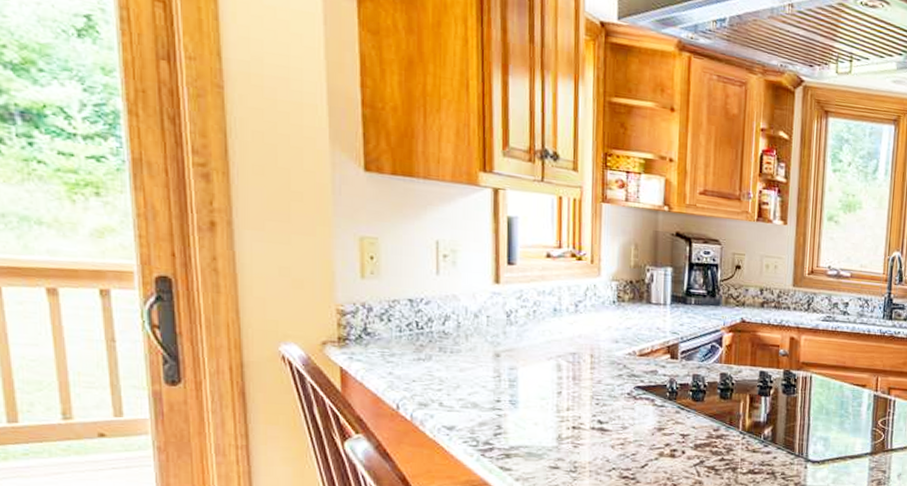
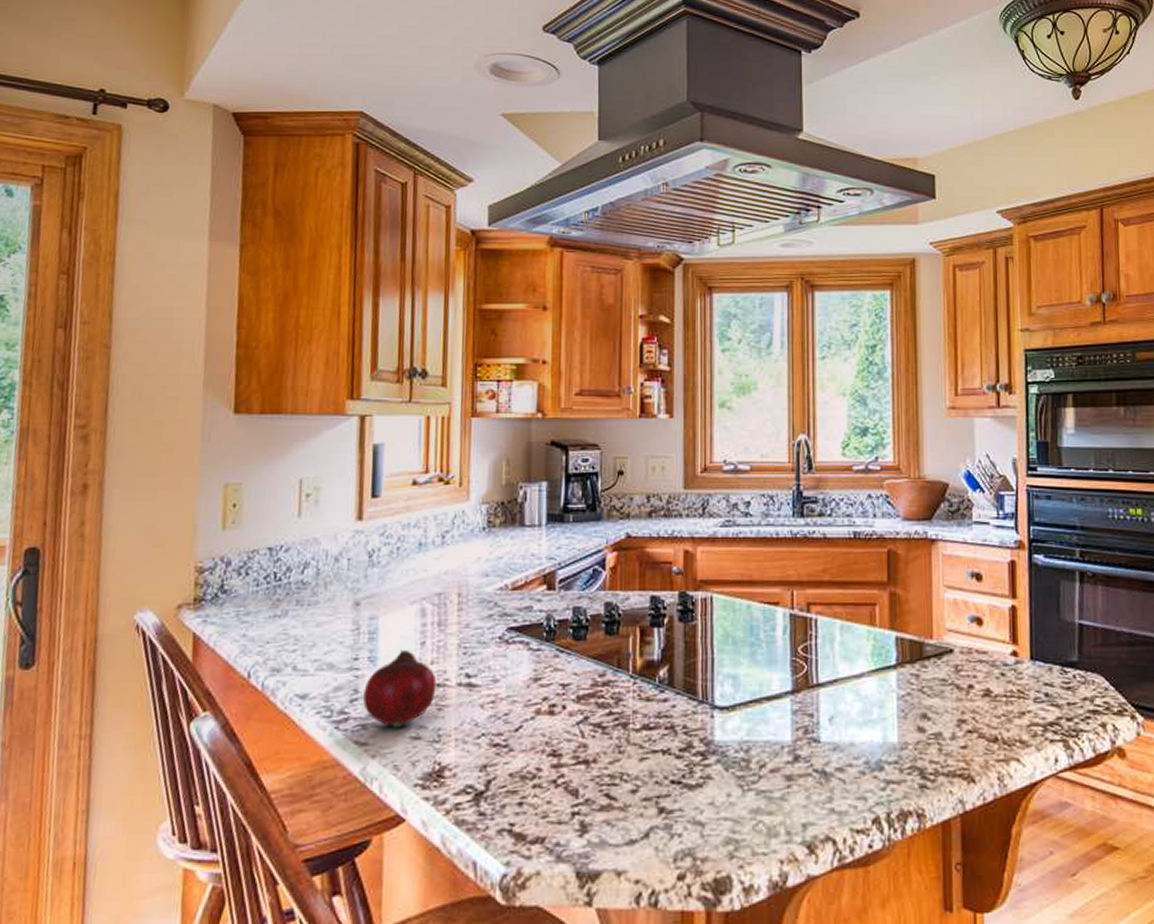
fruit: none [506,396,572,458] -> present [363,649,437,727]

